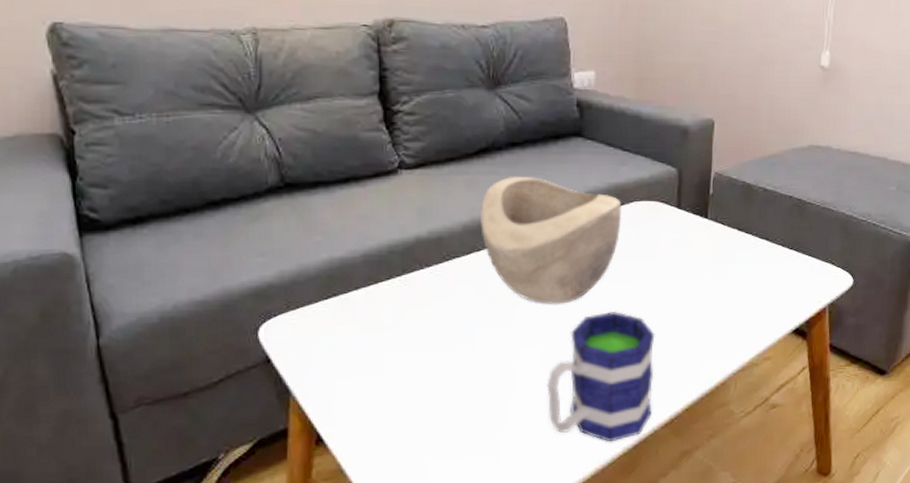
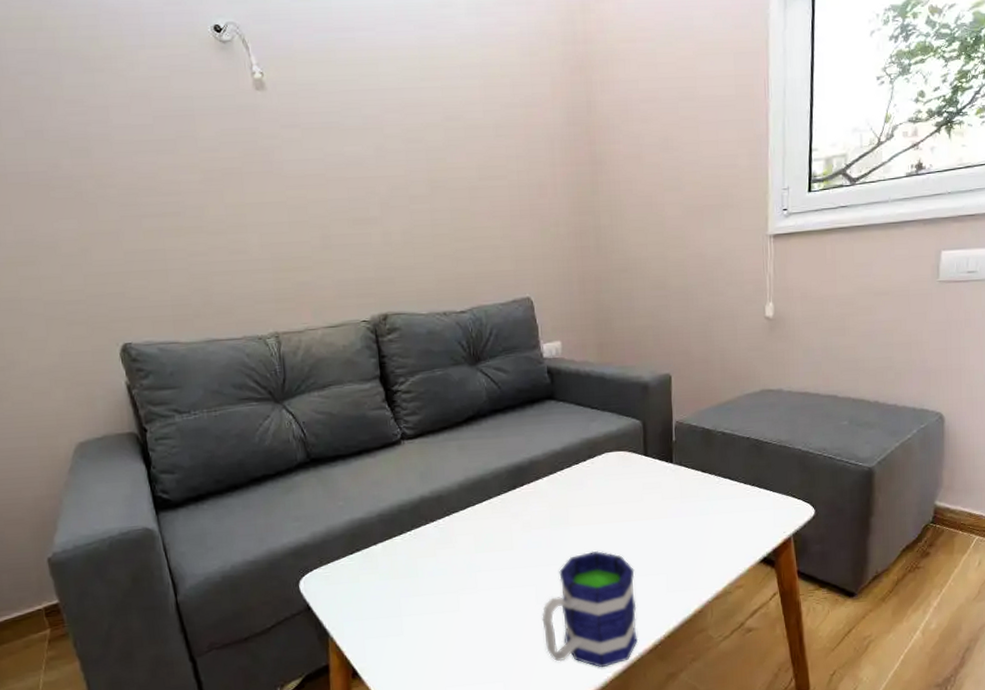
decorative bowl: present [480,176,622,304] -> none [472,438,596,548]

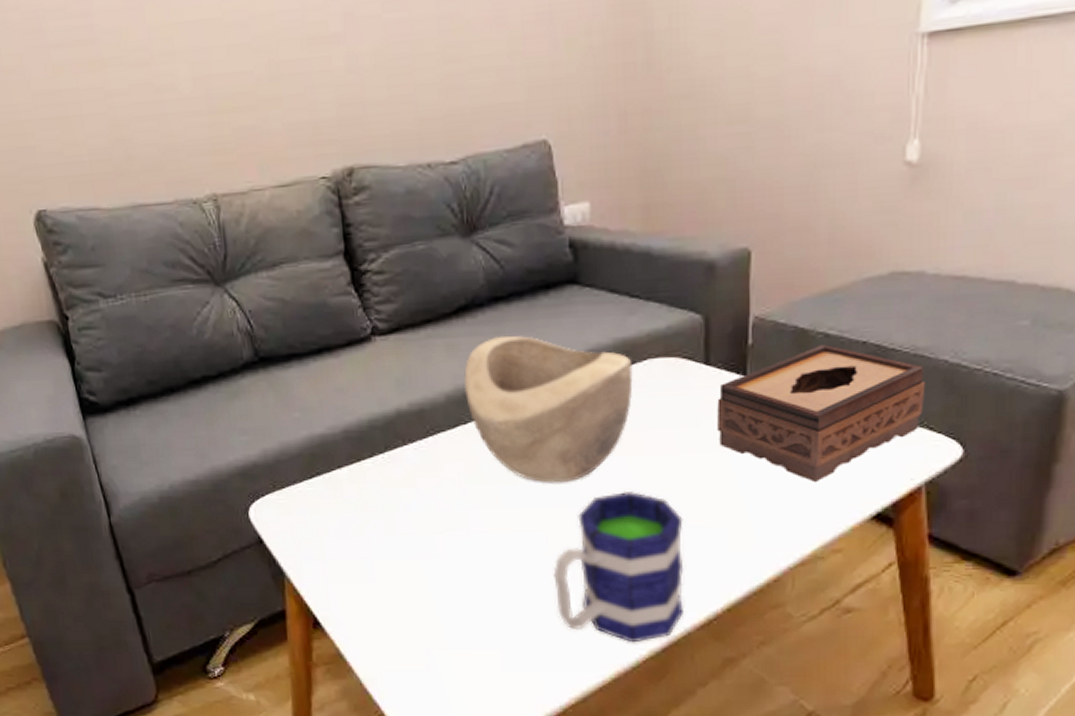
decorative bowl: none [472,438,596,548] -> present [464,335,633,483]
tissue box: none [654,440,789,537] -> present [717,345,926,482]

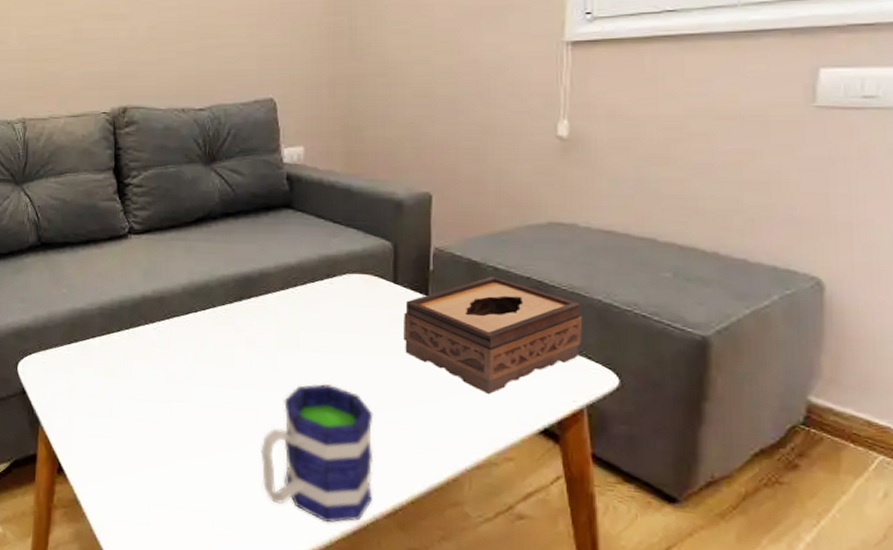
decorative bowl: present [464,335,633,483] -> none [198,243,334,371]

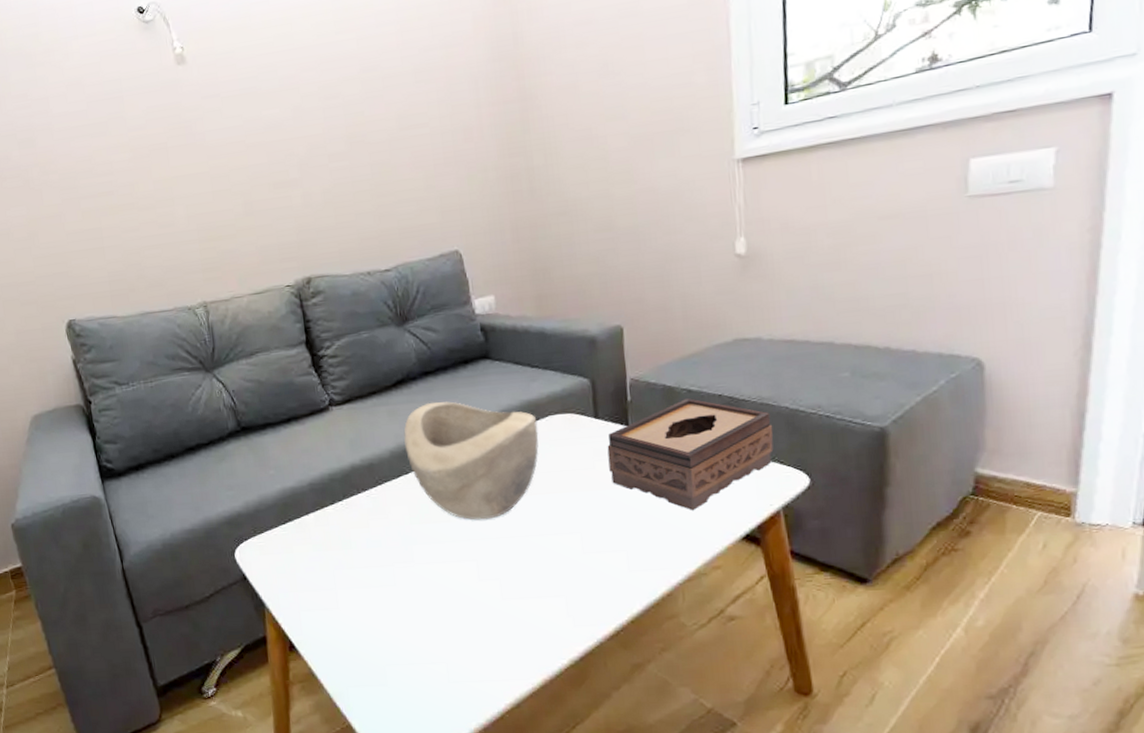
decorative bowl: none [198,243,334,371] -> present [403,401,539,520]
mug: present [261,384,374,523] -> none [485,524,596,654]

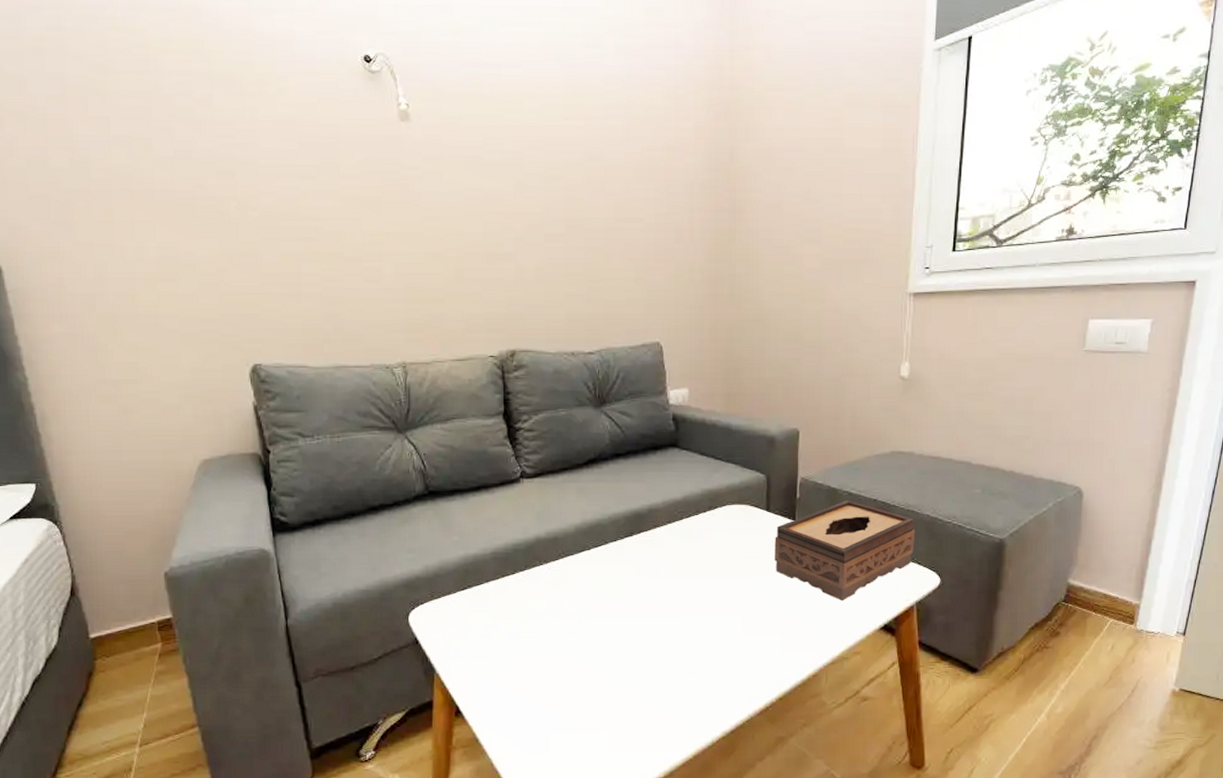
decorative bowl: present [403,401,539,520] -> none [590,483,715,598]

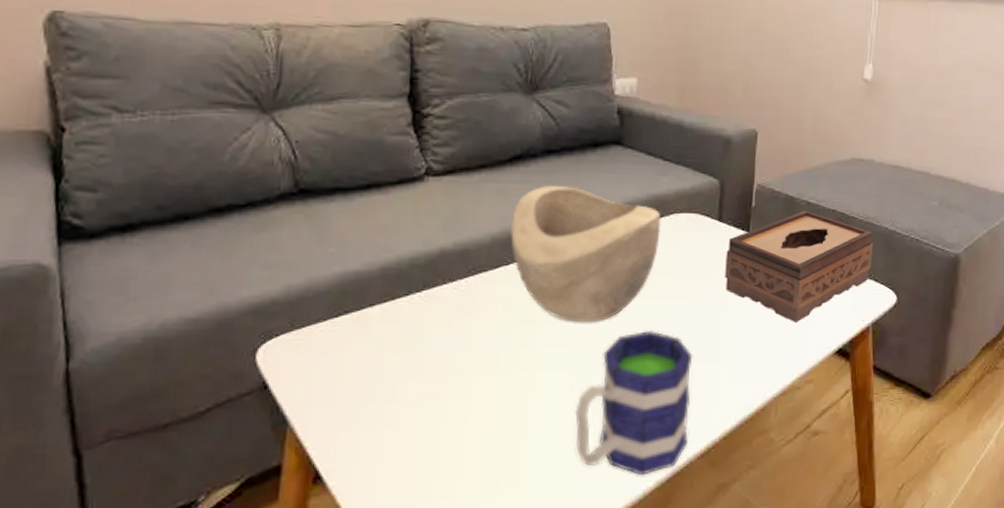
decorative bowl: none [590,483,715,598] -> present [510,185,661,323]
mug: none [651,606,749,726] -> present [575,331,693,476]

